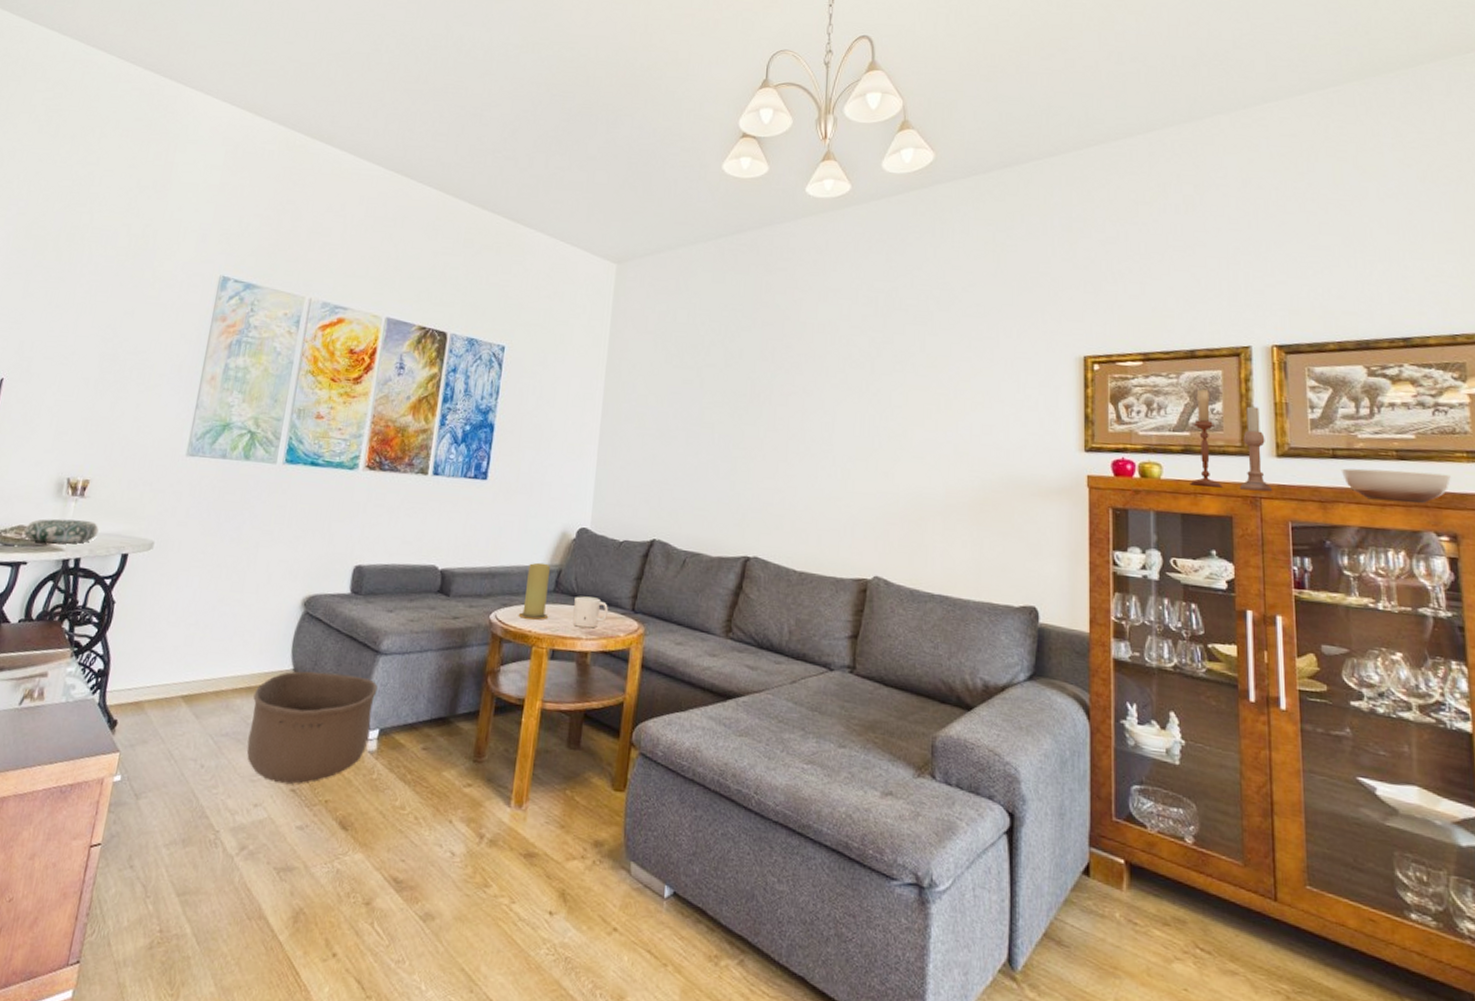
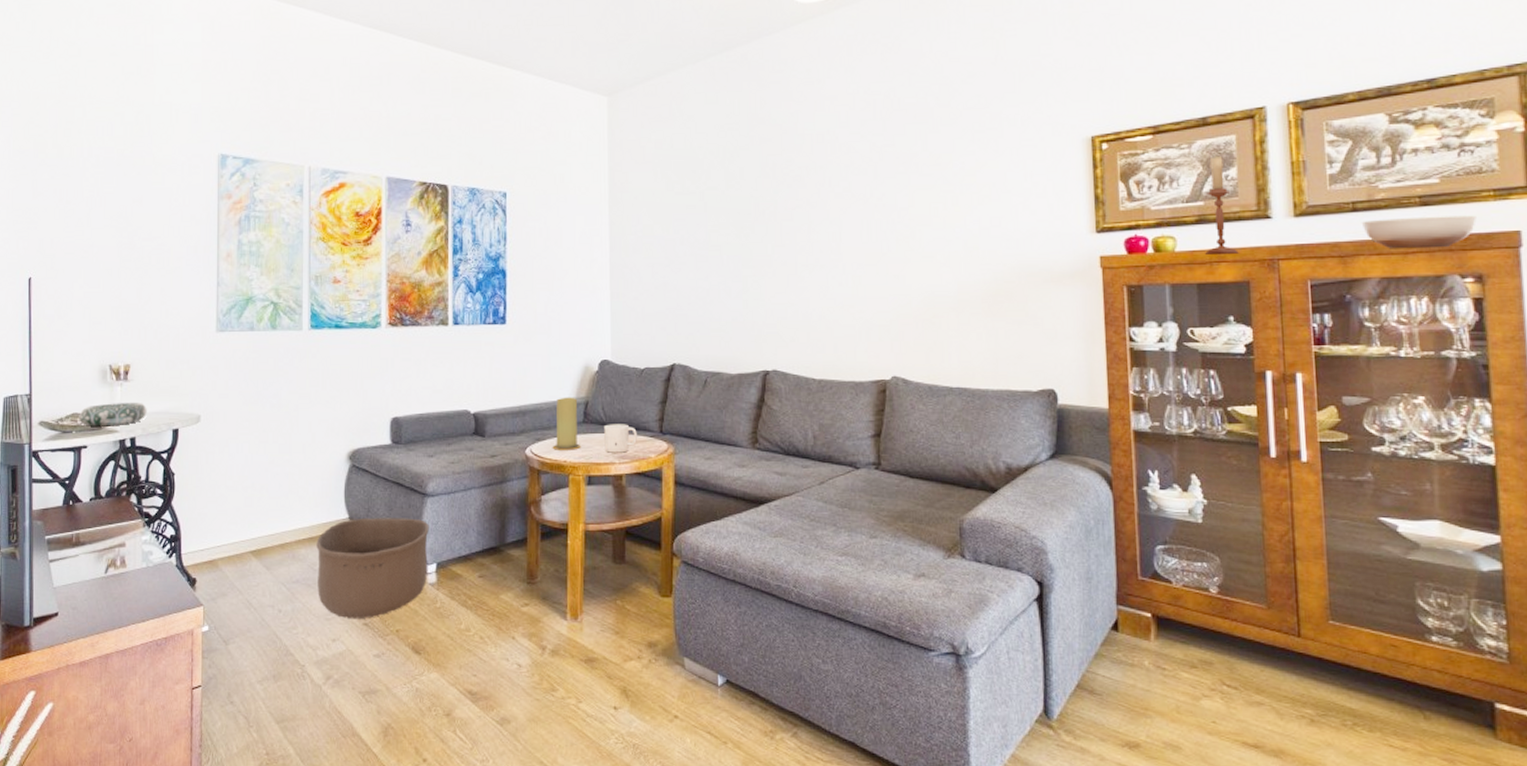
candlestick: present [1240,406,1273,492] -> none [1257,168,1291,253]

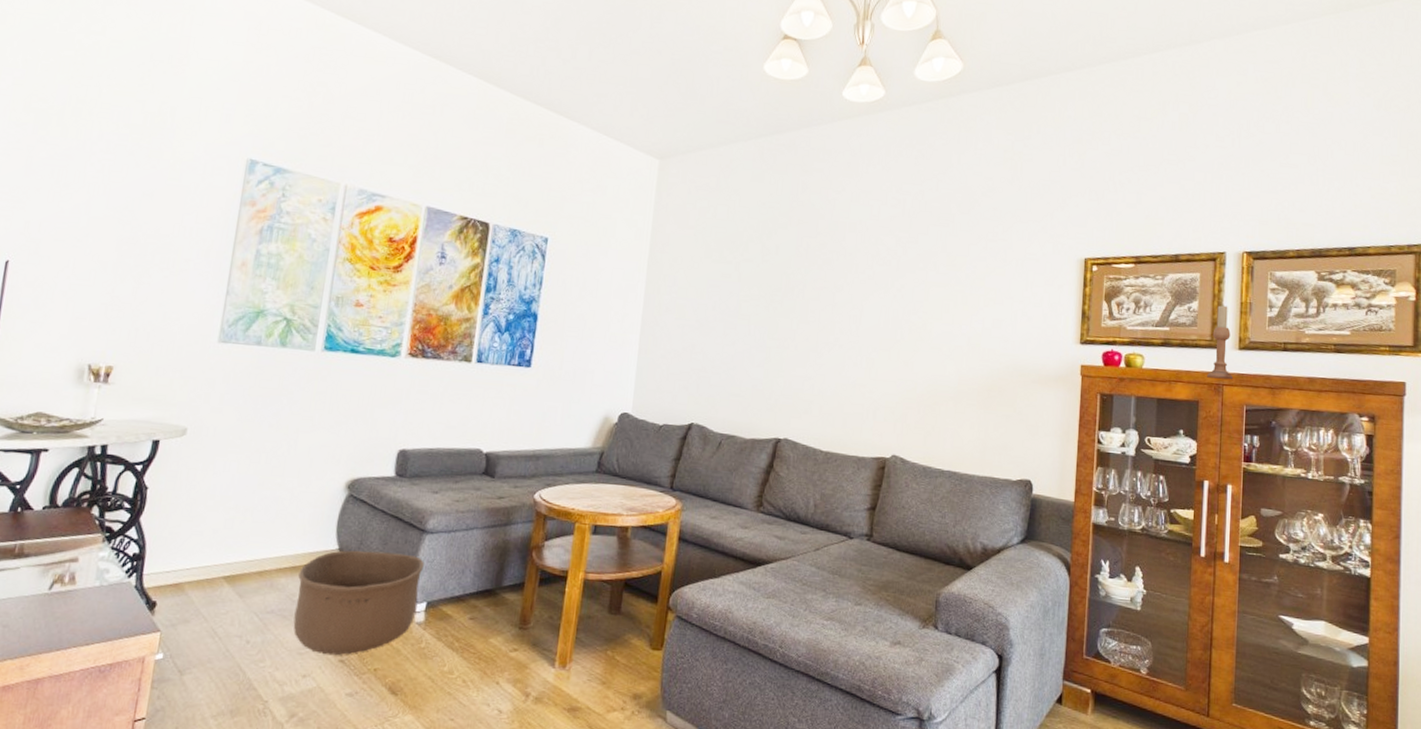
decorative bowl: present [79,402,147,427] -> none [43,405,126,431]
candle: present [552,397,581,450] -> none [561,445,594,499]
mug: present [604,424,637,453] -> none [614,476,648,505]
candlestick: present [1205,155,1239,256] -> none [1166,289,1193,376]
candlestick: none [1257,168,1291,253] -> present [1207,305,1234,380]
bowl: present [1361,215,1477,249] -> none [1289,360,1375,390]

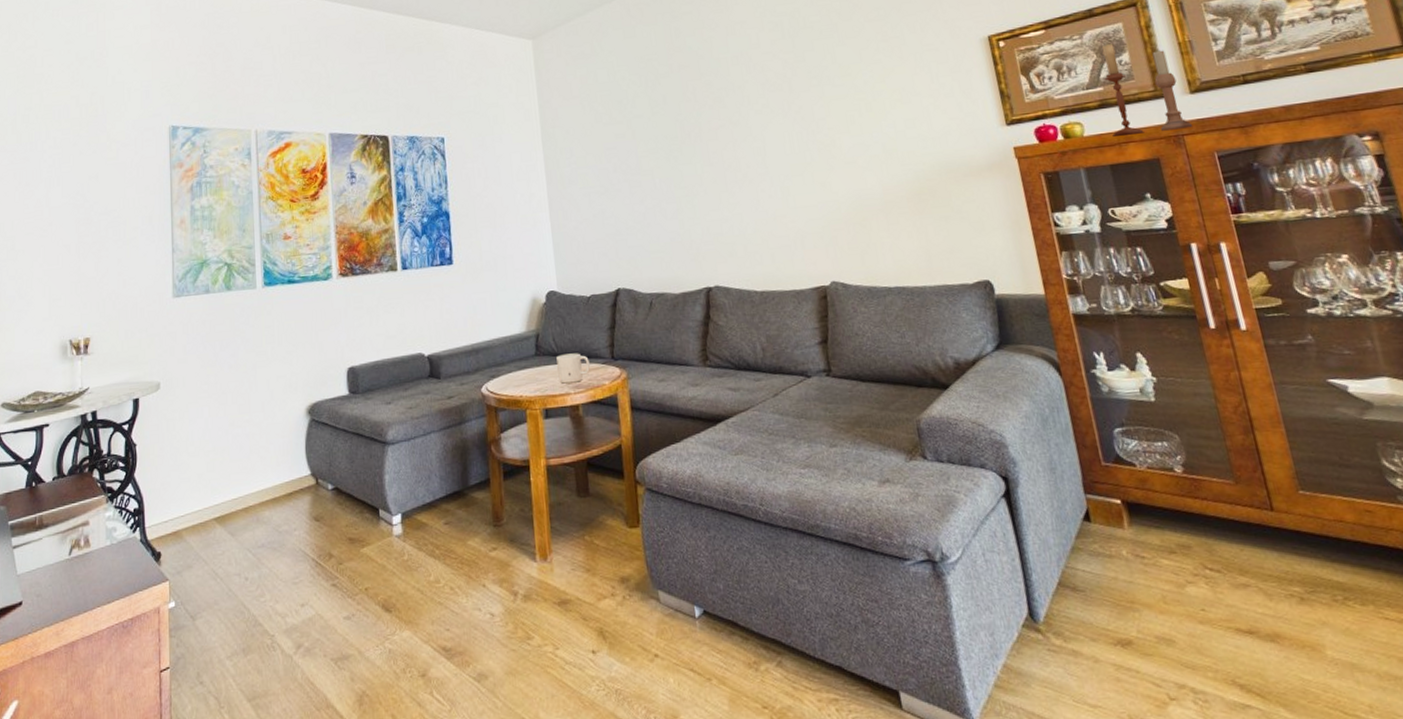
basket: present [293,550,424,656] -> none [280,468,393,581]
mug: none [614,476,648,505] -> present [556,353,590,384]
candlestick: none [1166,289,1193,376] -> present [1101,43,1144,138]

